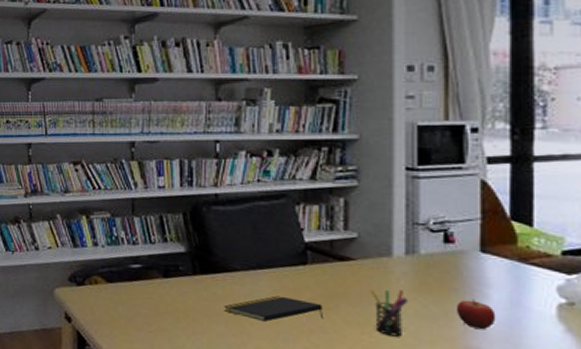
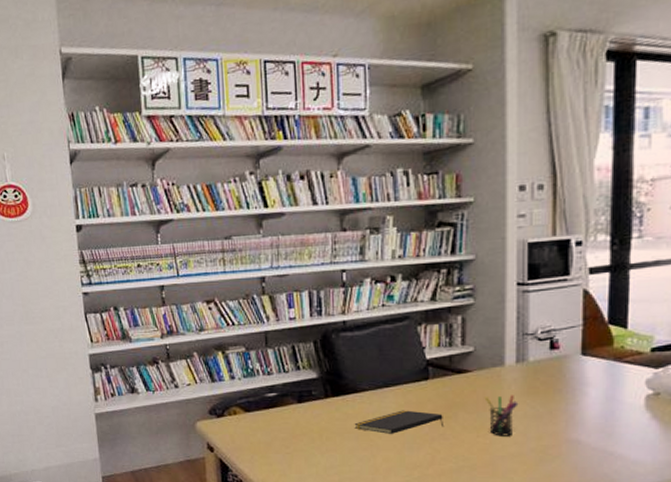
fruit: present [456,299,496,330] -> none [559,397,594,424]

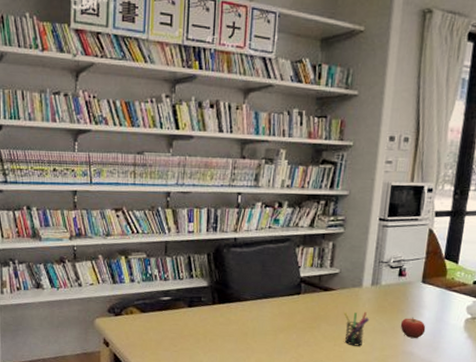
notepad: present [354,410,445,434] -> none [235,319,309,339]
fruit: none [559,397,594,424] -> present [400,317,426,339]

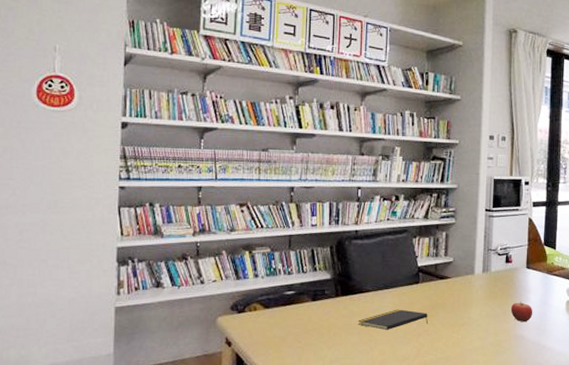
notepad: none [235,319,309,339] -> present [358,309,429,330]
pen holder: present [343,312,370,346] -> none [459,298,483,332]

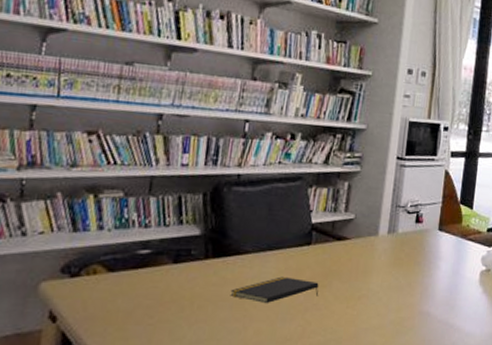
fruit: present [510,301,533,323] -> none [417,270,443,296]

